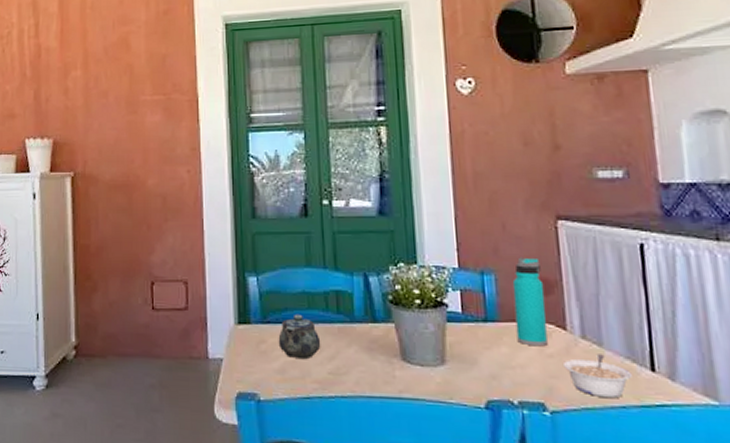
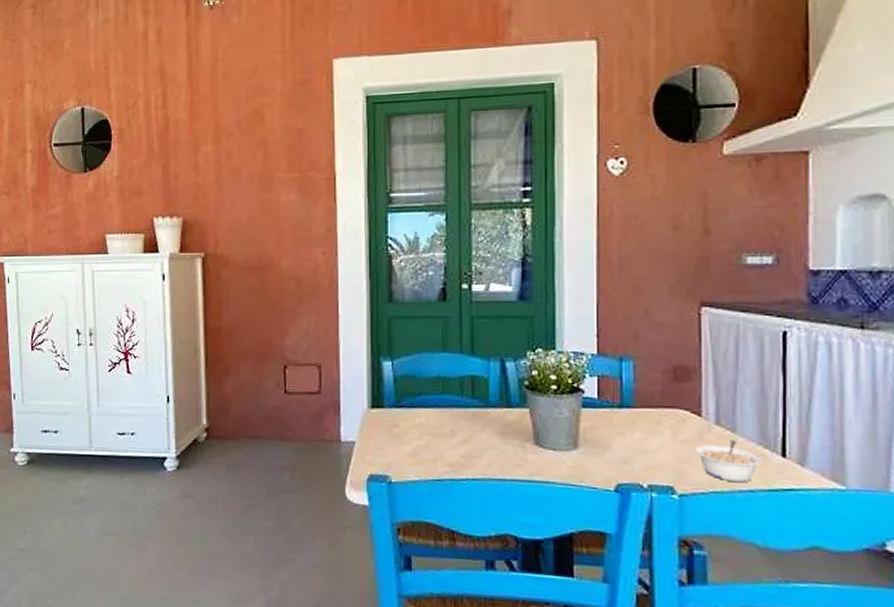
teapot: present [278,314,321,360] -> none [411,398,454,443]
water bottle: present [512,257,548,347] -> none [650,344,683,432]

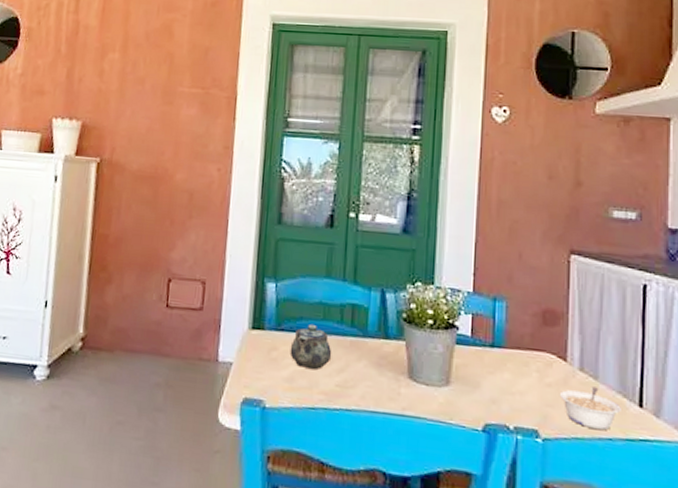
teapot: none [411,398,454,443] -> present [290,323,332,370]

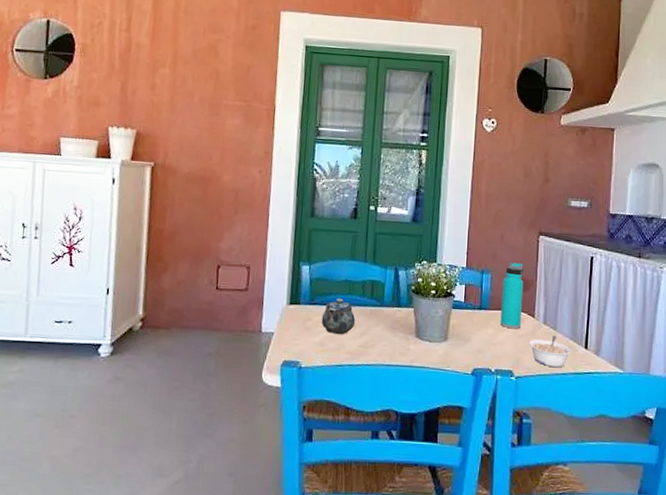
water bottle: none [520,287,551,376] -> present [500,261,524,329]

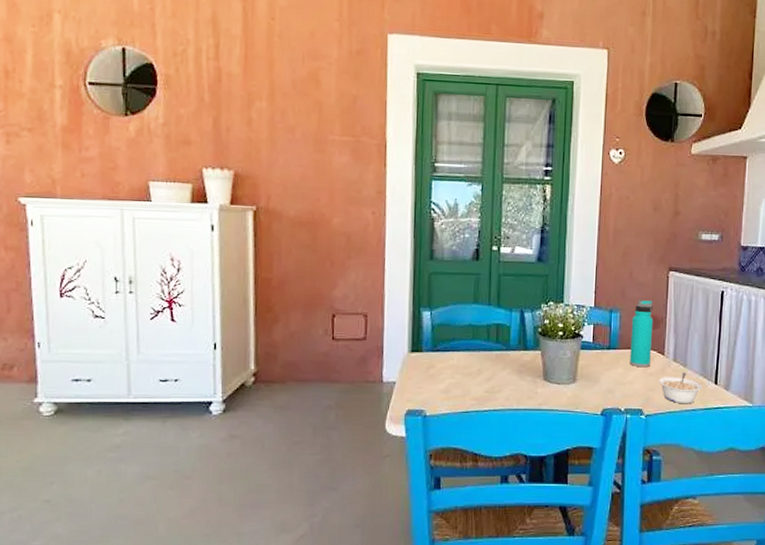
teapot: present [321,298,356,335] -> none [445,343,481,381]

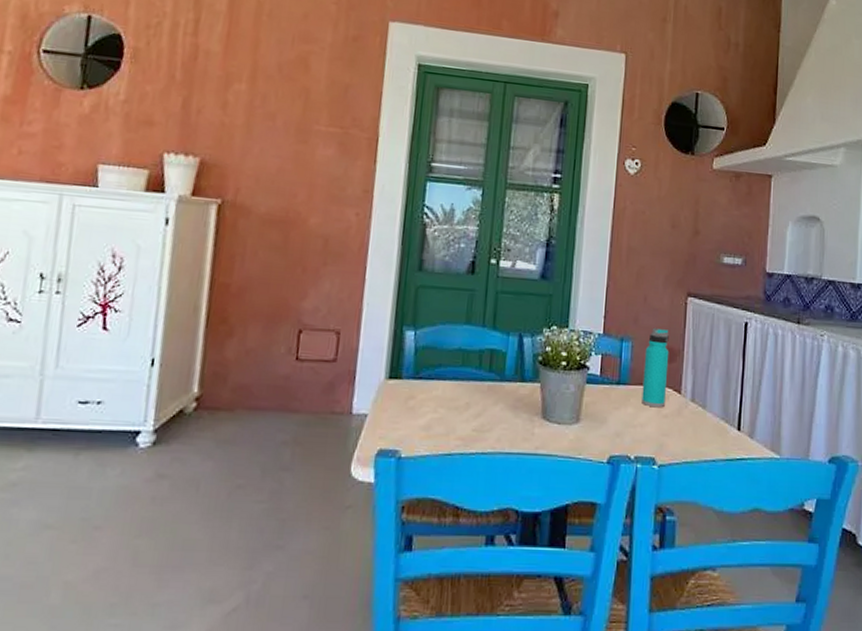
legume: present [658,372,702,404] -> none [673,415,723,454]

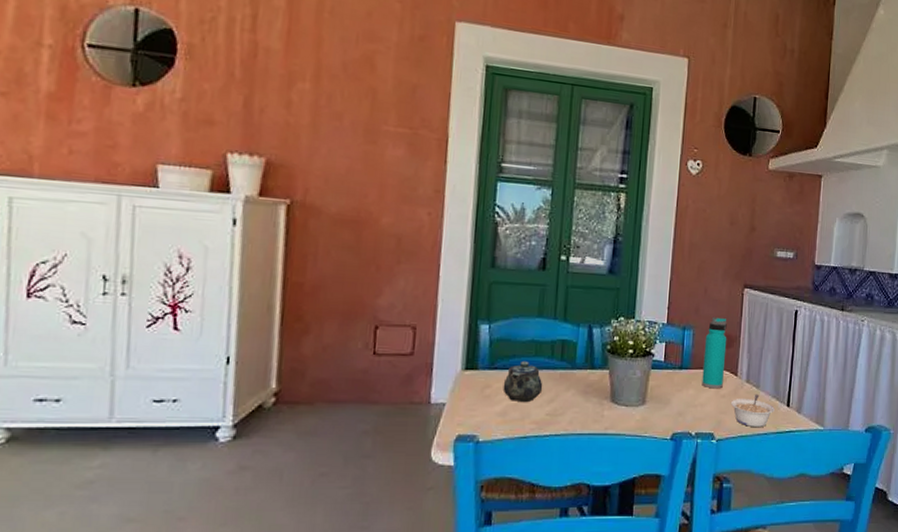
teapot: none [427,370,470,417] -> present [503,360,543,403]
legume: none [673,415,723,454] -> present [730,394,775,428]

